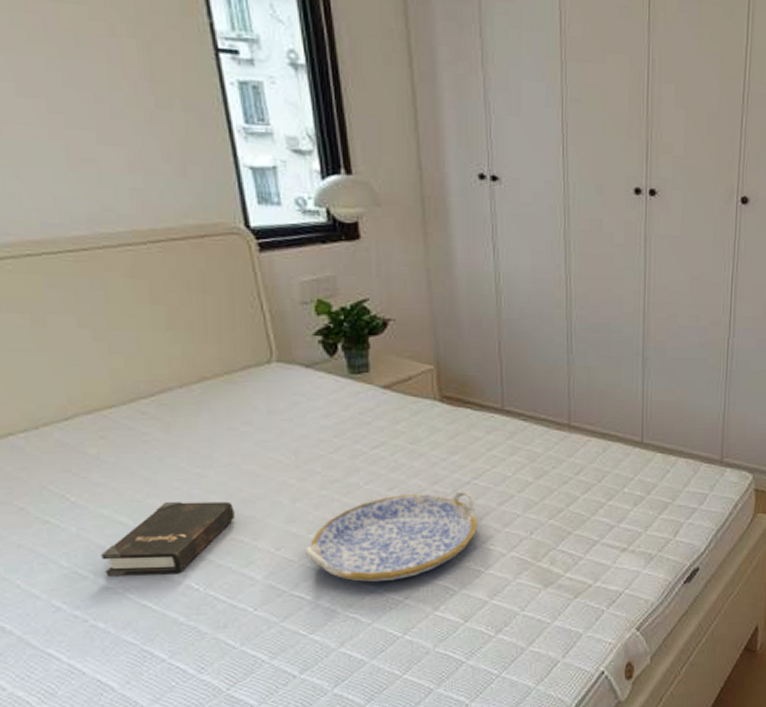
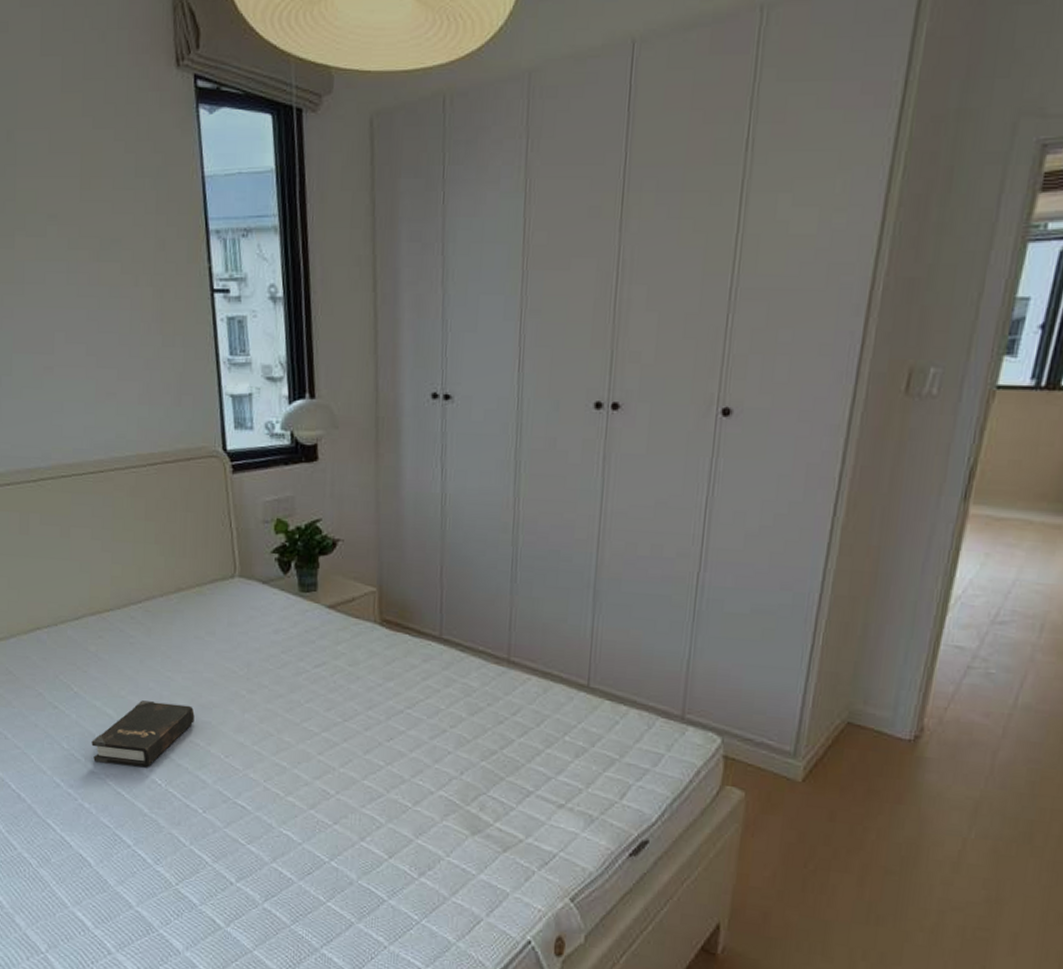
serving tray: present [305,491,478,583] -> none [249,716,408,803]

